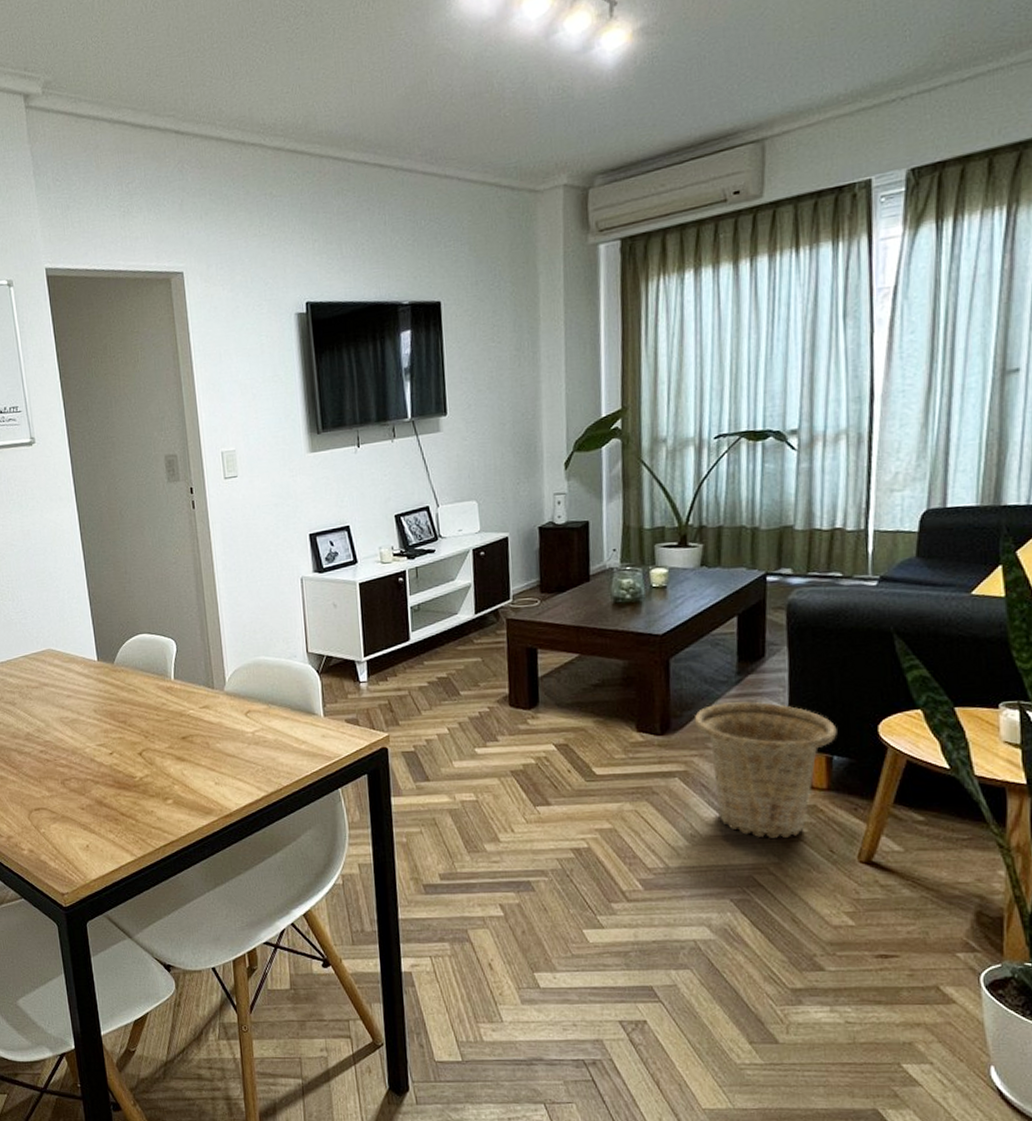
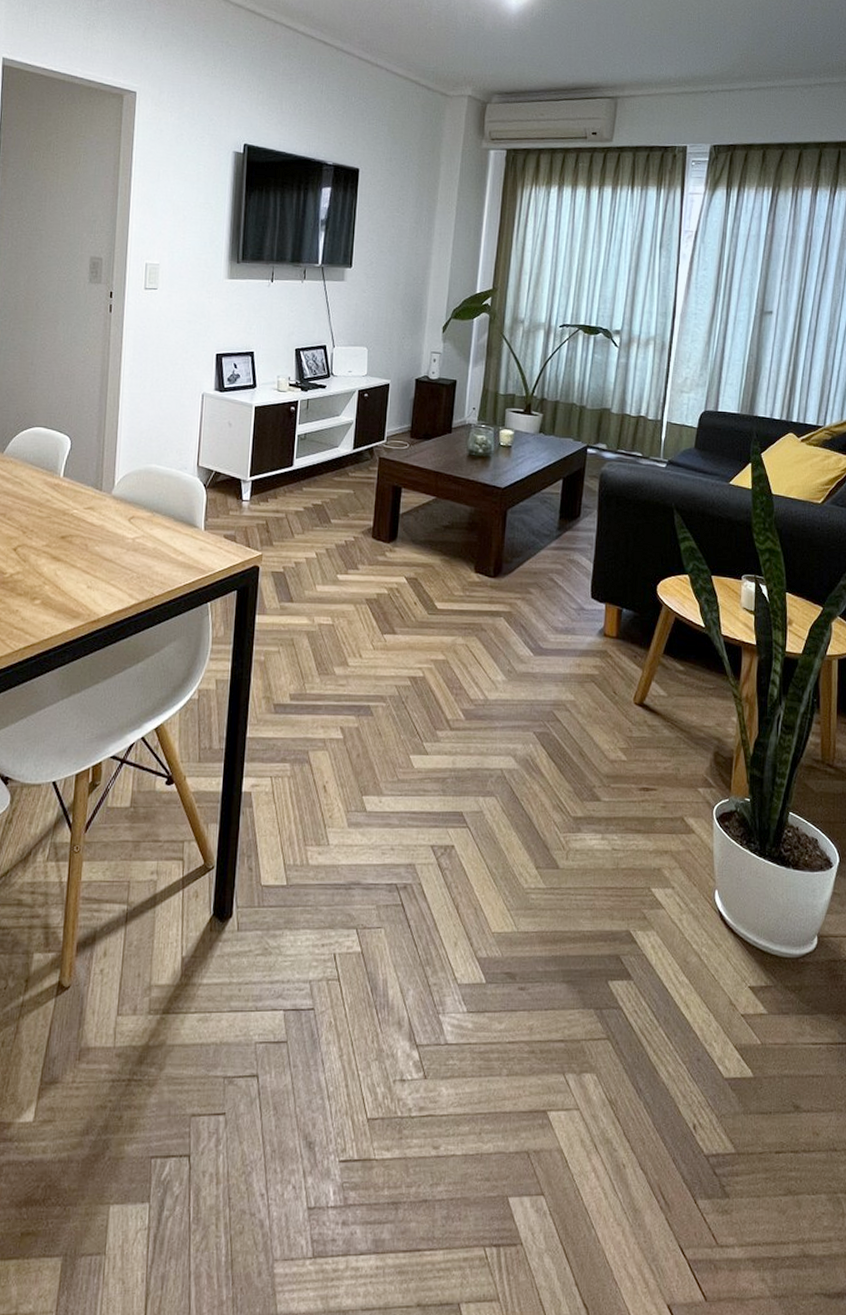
basket: present [694,701,837,839] -> none [520,554,628,679]

